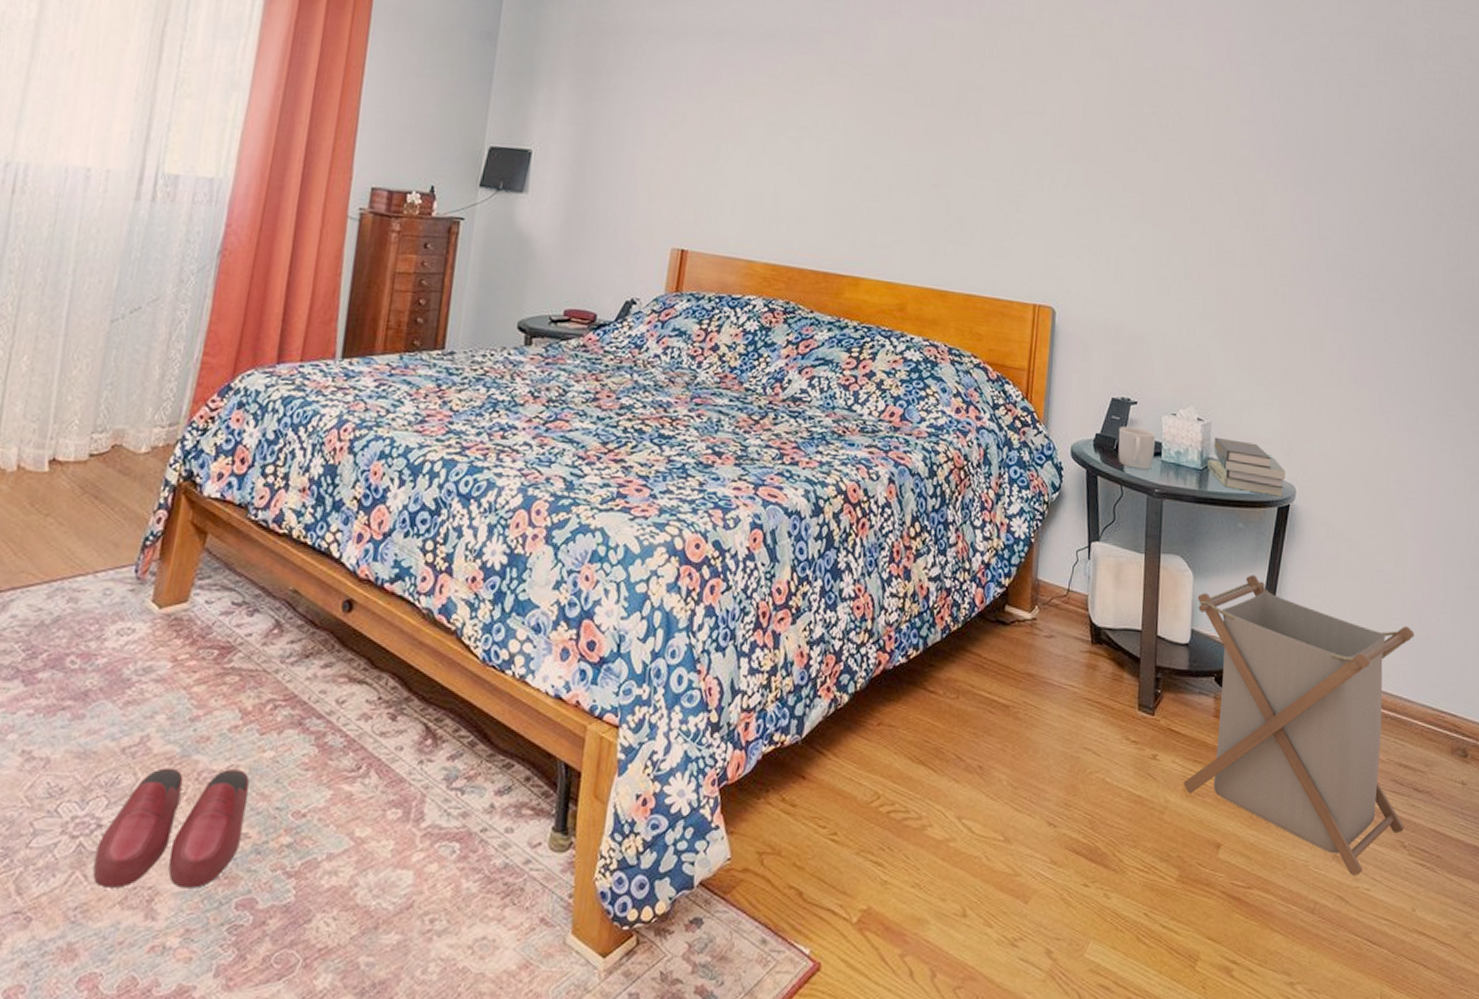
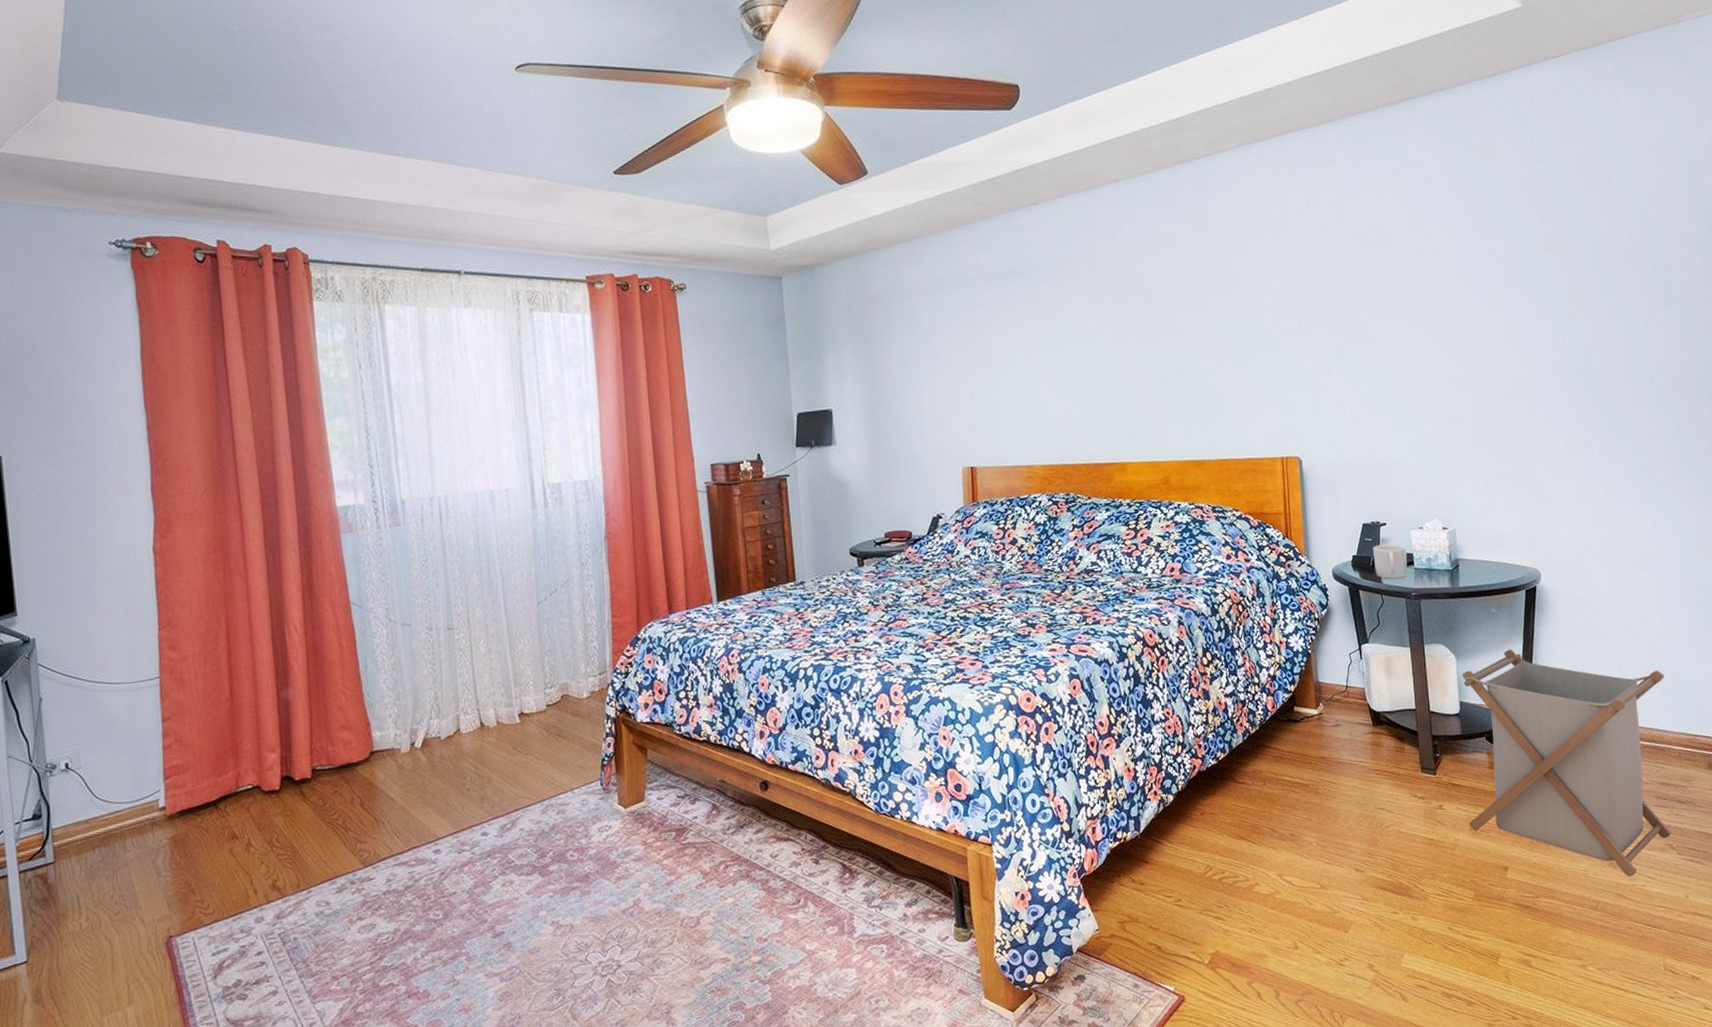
slippers: present [92,768,250,888] -> none [621,914,723,1007]
books: present [1207,437,1286,497] -> none [1457,540,1530,581]

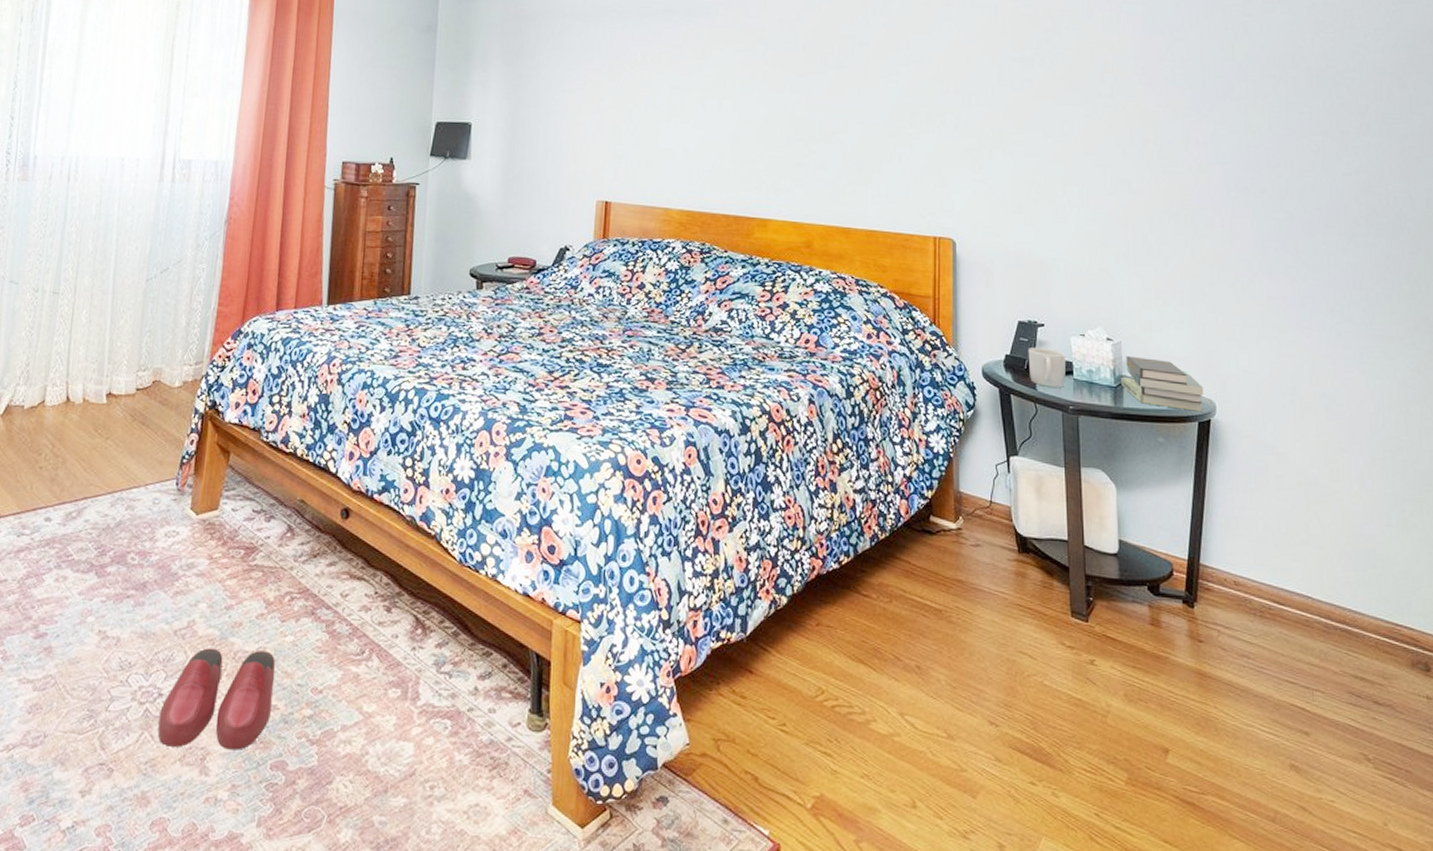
slippers: none [621,914,723,1007] -> present [157,648,275,750]
books: none [1457,540,1530,581] -> present [1121,355,1204,412]
laundry basket: present [1462,649,1672,876] -> none [1122,487,1367,786]

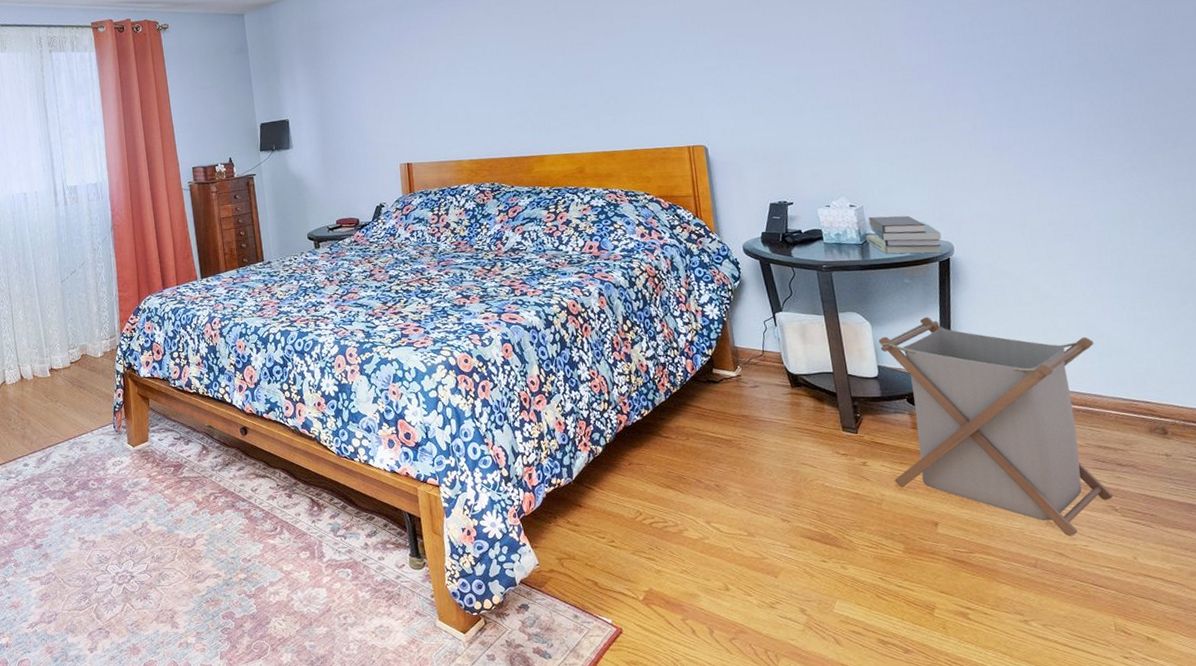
slippers: present [157,648,275,750] -> none [134,537,216,612]
mug: present [1028,347,1066,388] -> none [781,221,817,253]
laundry basket: none [1122,487,1367,786] -> present [878,317,1114,535]

